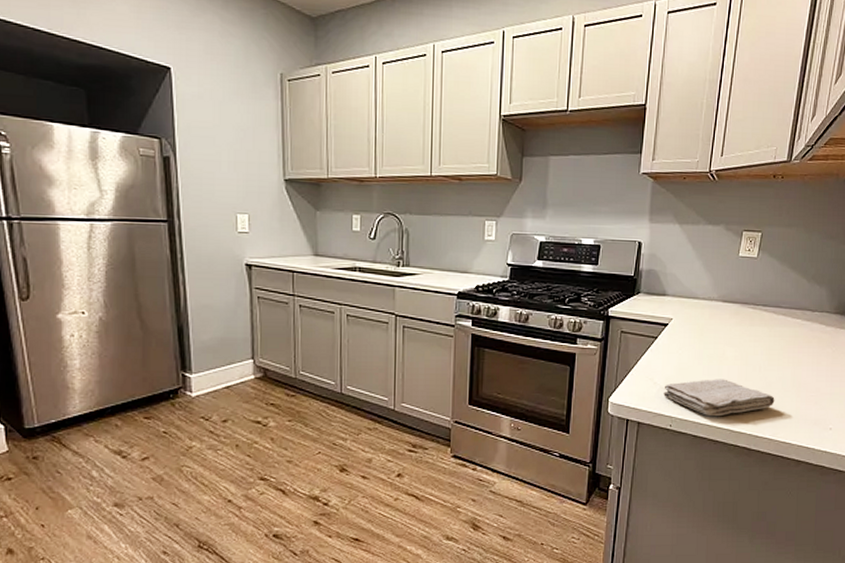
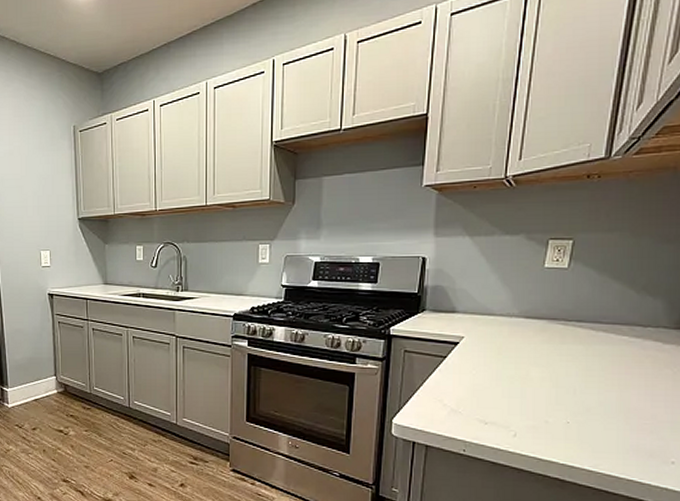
washcloth: present [663,379,775,417] -> none [455,402,595,443]

